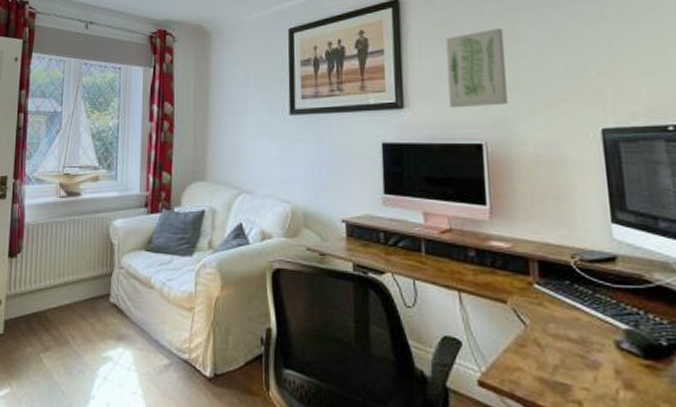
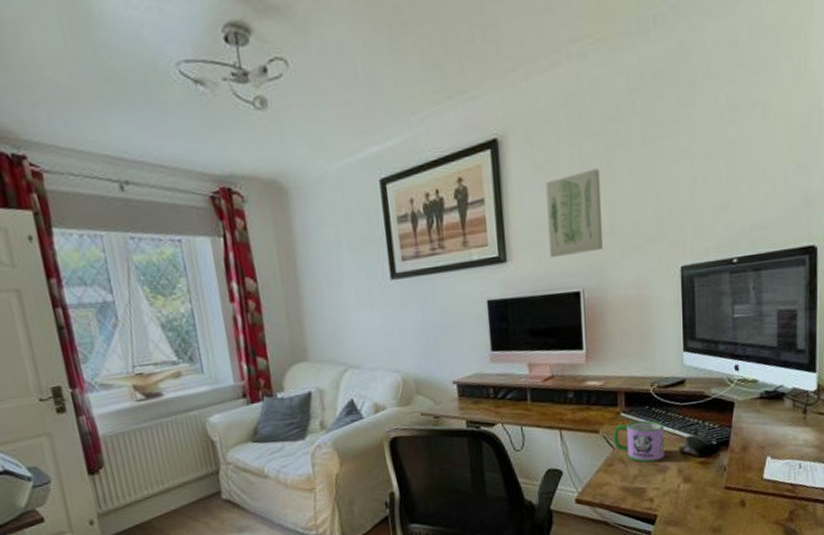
mug: none [524,296,596,353] -> present [612,420,665,463]

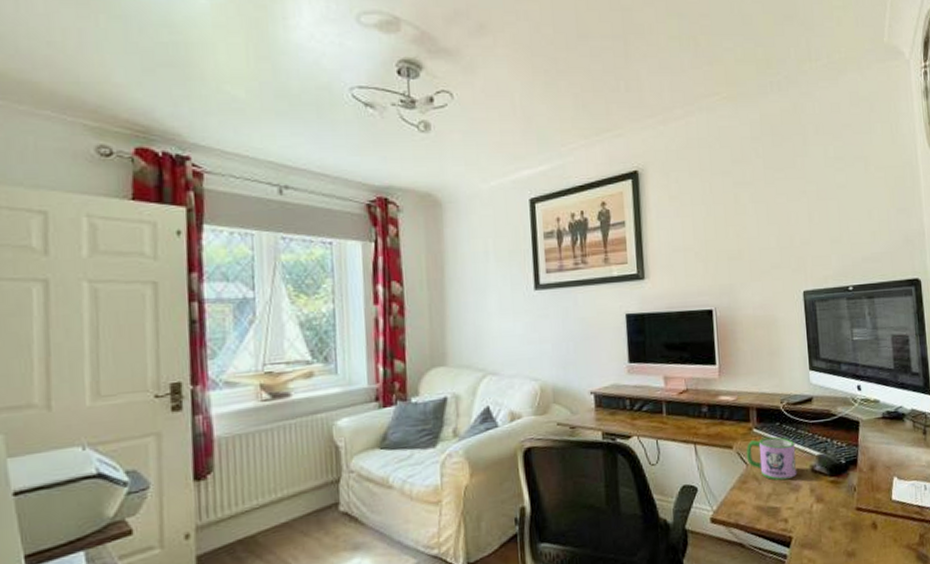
wall art: present [545,169,603,258] -> none [680,202,732,278]

